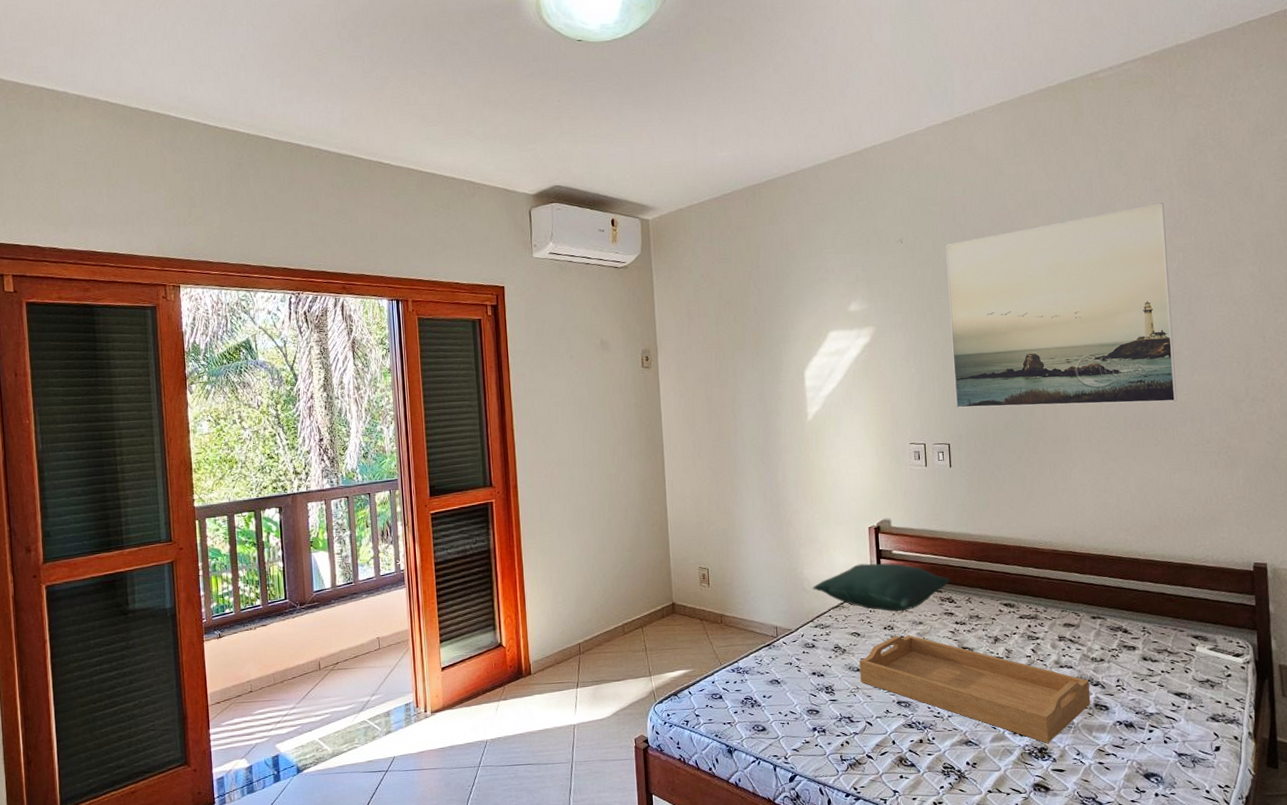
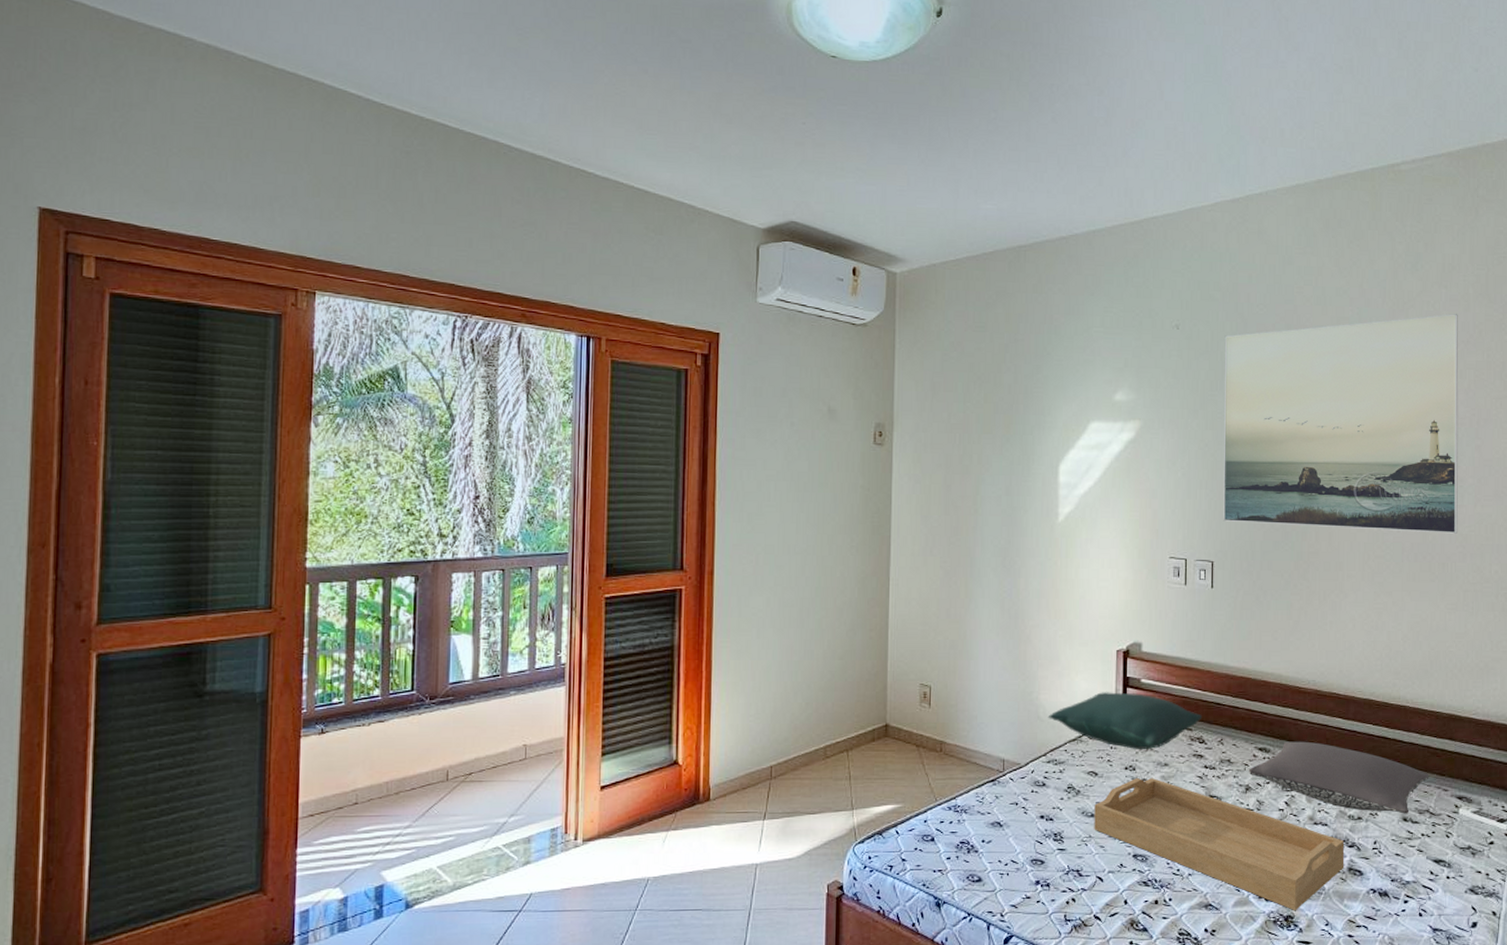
pillow: none [996,595,1165,654] -> present [1248,741,1429,814]

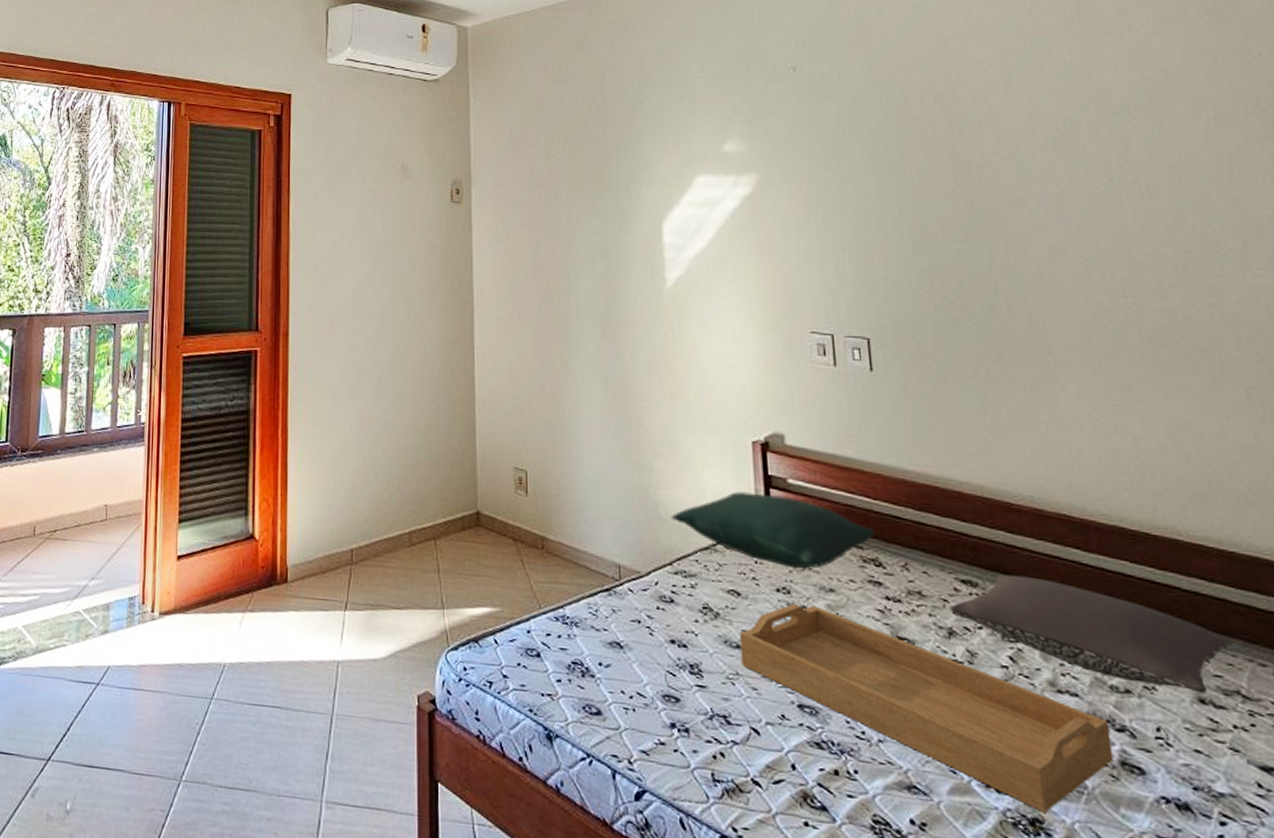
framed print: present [1223,314,1459,534] -> none [855,38,1222,312]

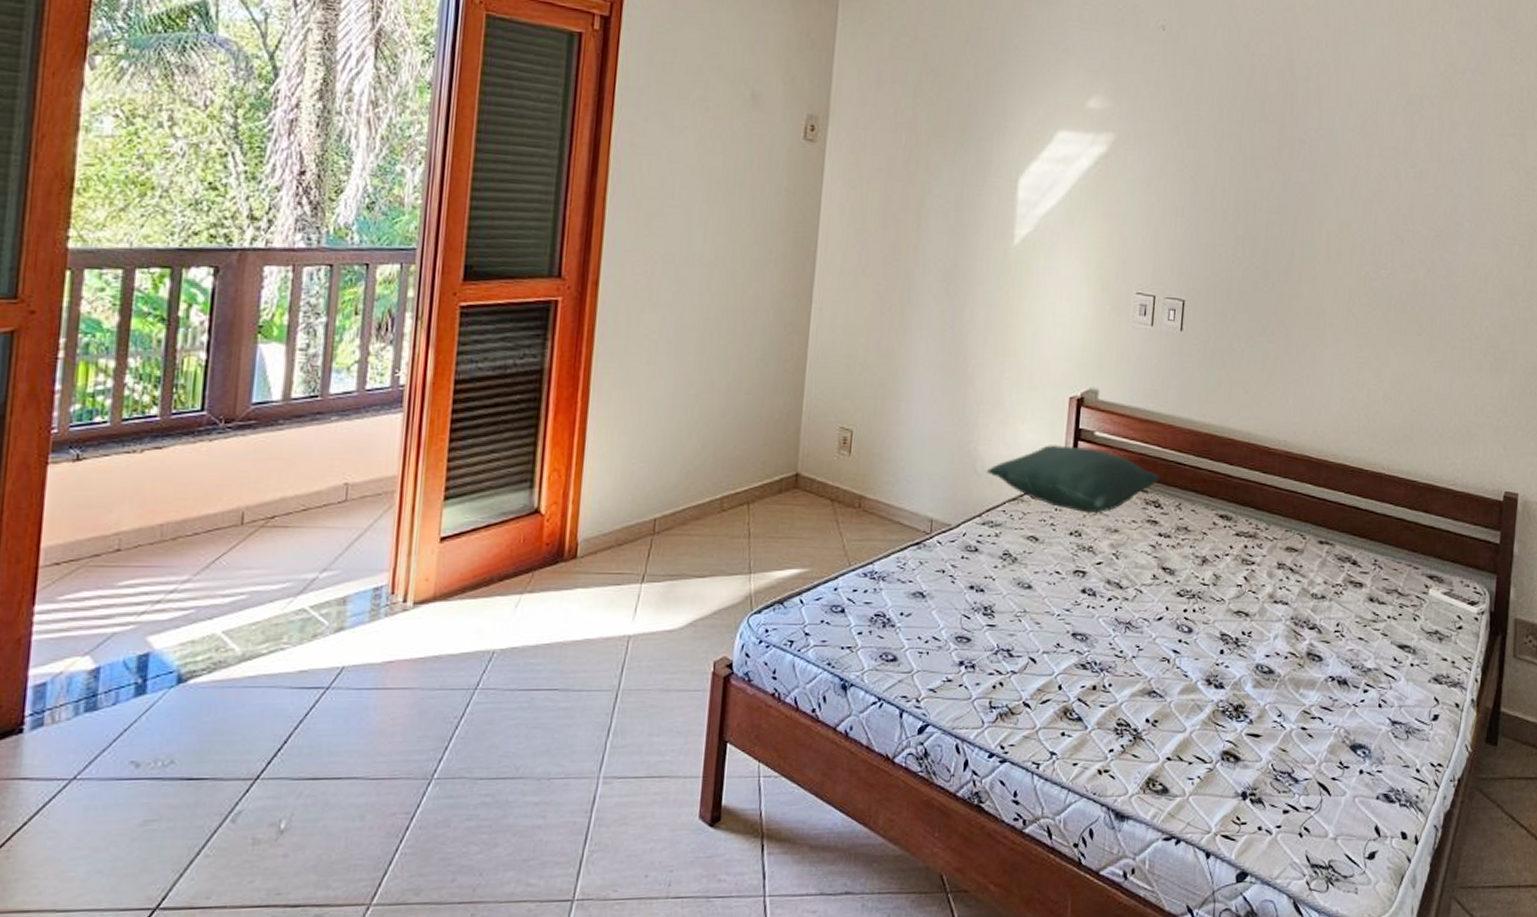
serving tray: present [740,604,1114,812] -> none [1030,546,1305,699]
pillow: present [949,574,1233,694] -> none [1206,508,1401,594]

